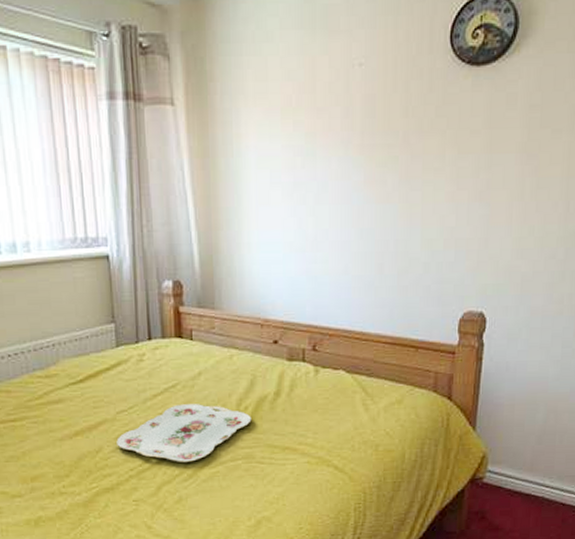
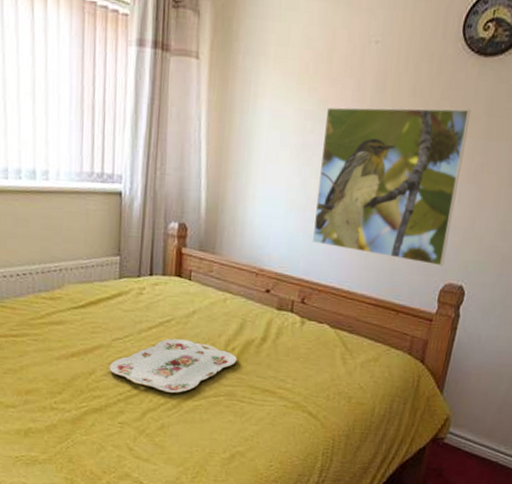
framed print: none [315,124,470,294] -> present [311,107,472,266]

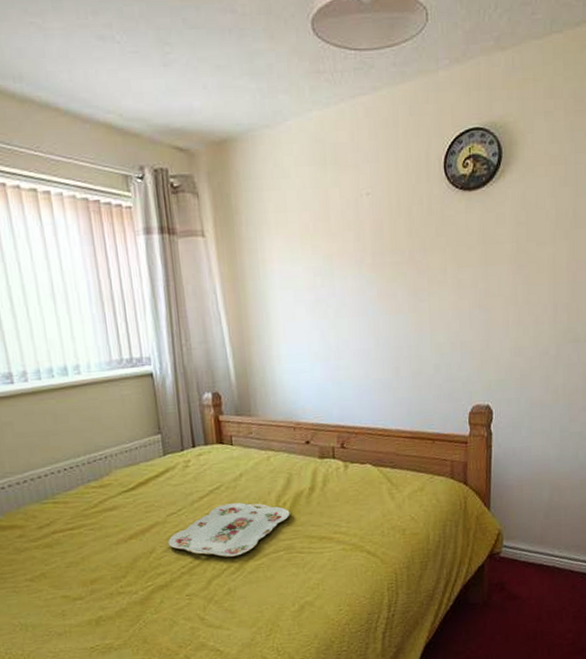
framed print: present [311,107,472,266] -> none [332,241,468,391]

